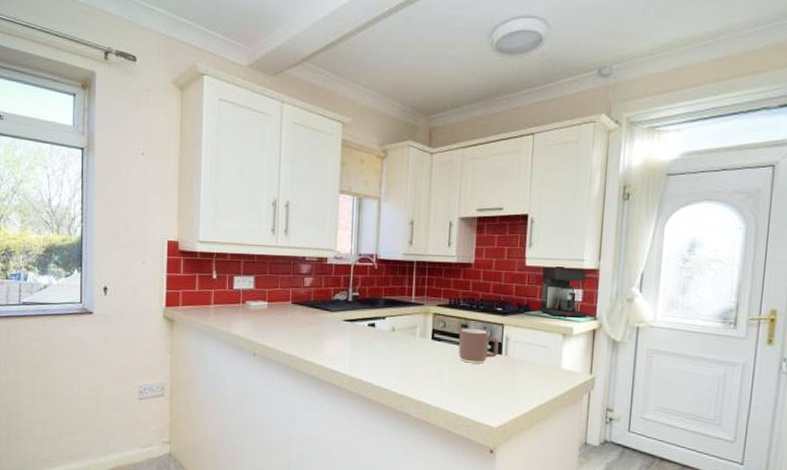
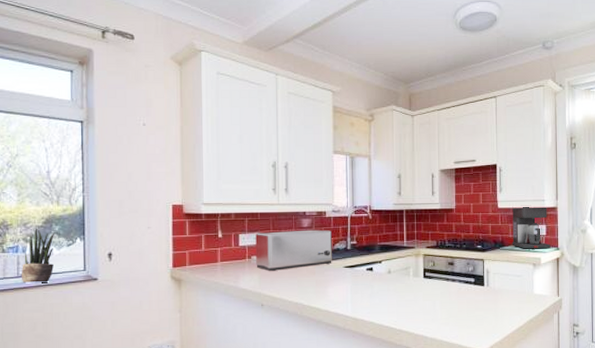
potted plant: none [22,256,55,312] -> present [21,228,55,283]
toaster: none [250,276,332,320] -> present [255,229,332,272]
mug: present [458,328,499,364] -> none [447,265,481,296]

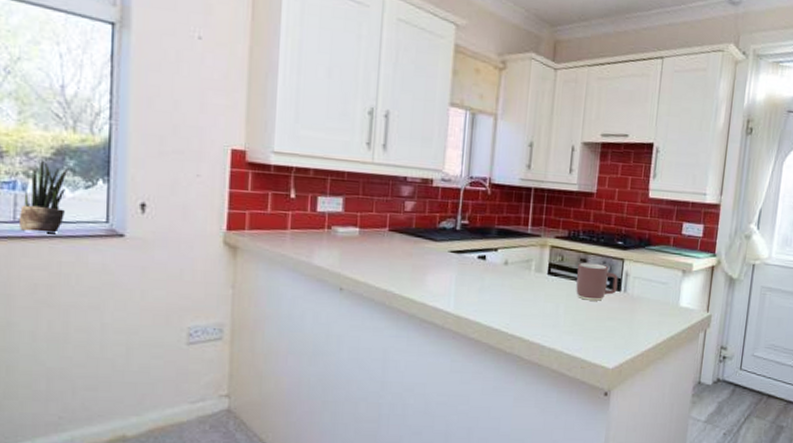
toaster: present [255,229,332,272] -> none [337,197,438,249]
mug: none [447,265,481,296] -> present [576,262,618,301]
coffee maker: present [512,205,551,249] -> none [660,197,708,254]

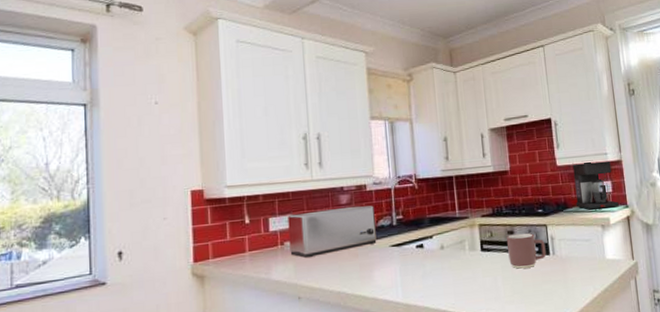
potted plant: present [18,159,69,233] -> none [15,229,56,295]
toaster: none [337,197,438,249] -> present [288,205,377,259]
coffee maker: none [660,197,708,254] -> present [572,159,619,210]

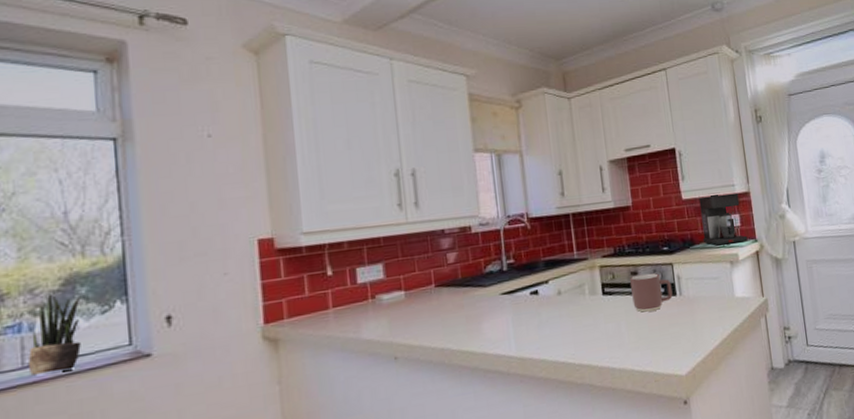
potted plant: none [15,229,56,295] -> present [27,293,81,376]
toaster: present [288,205,377,259] -> none [379,249,485,313]

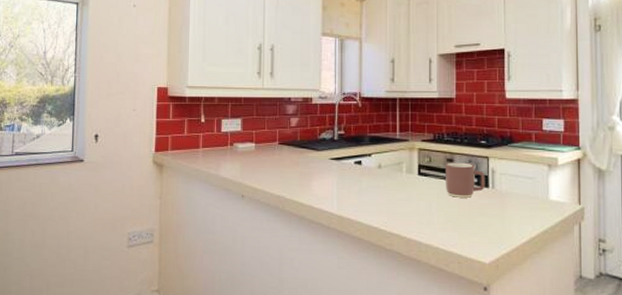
potted plant: present [27,293,81,376] -> none [15,107,48,162]
coffee maker: present [698,191,748,246] -> none [522,96,570,148]

